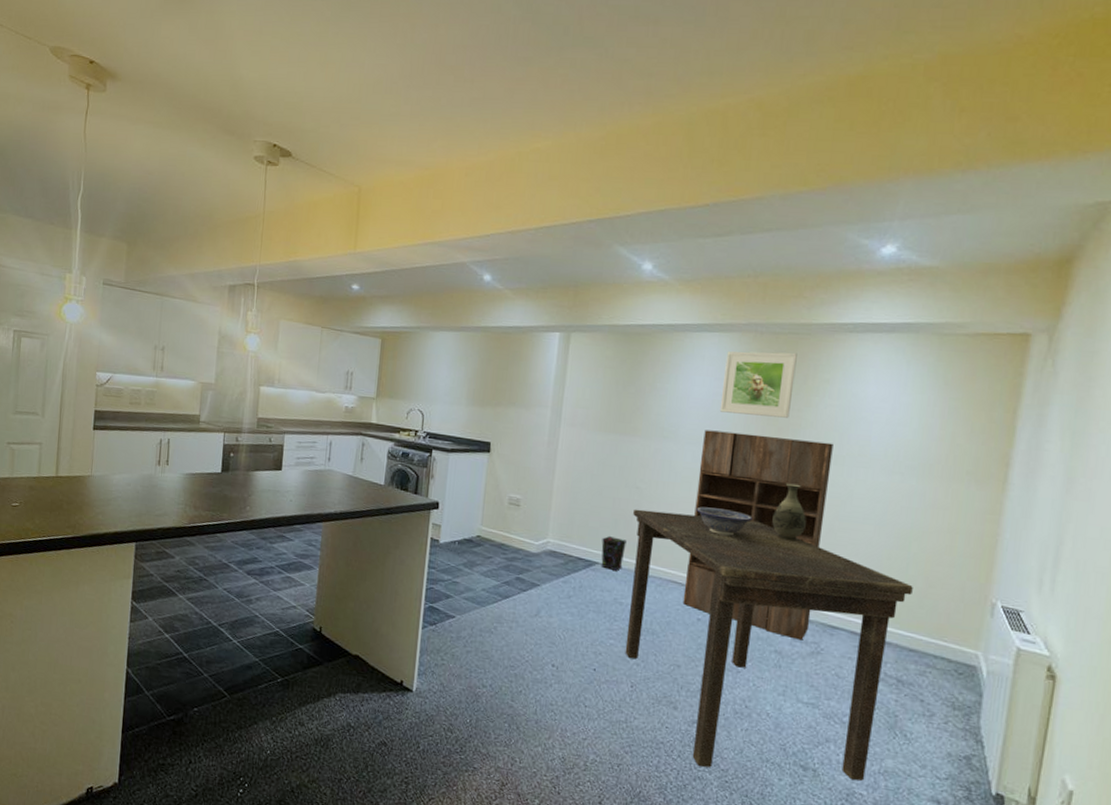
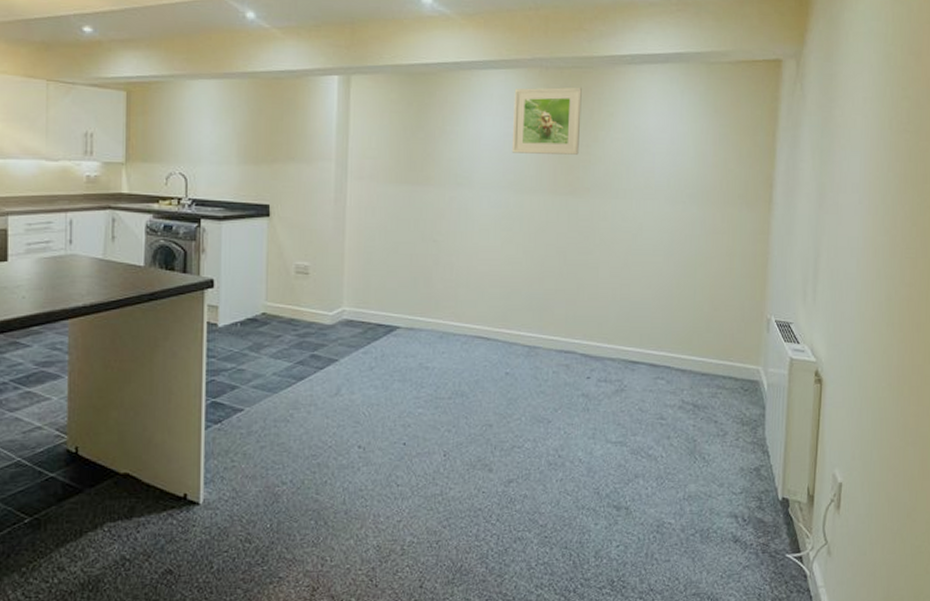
speaker: present [601,535,627,572] -> none [401,295,427,334]
dining table: present [625,509,913,781] -> none [432,263,701,527]
bookcase: present [682,430,834,640] -> none [490,173,621,380]
decorative bowl: present [696,506,753,536] -> none [496,254,551,282]
vase: present [772,483,806,542] -> none [570,221,602,281]

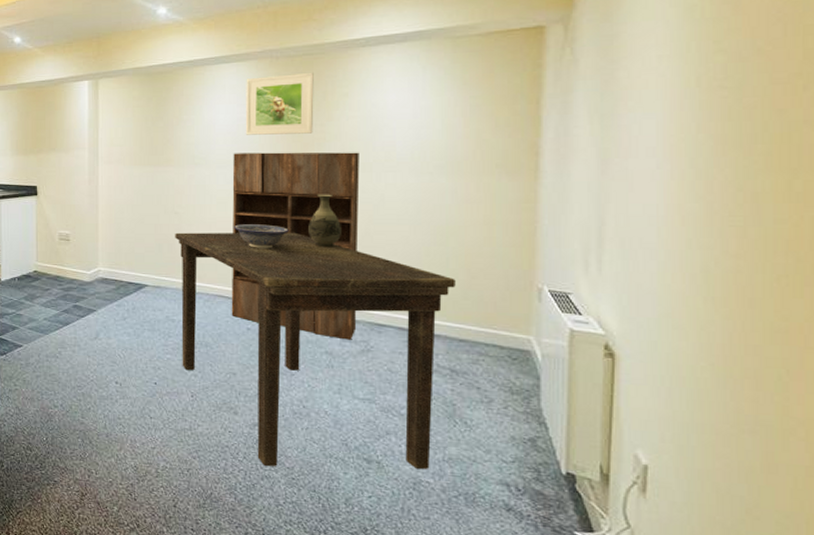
dining table: none [432,263,701,527] -> present [175,232,456,470]
bookcase: none [490,173,621,380] -> present [231,152,360,340]
decorative bowl: none [496,254,551,282] -> present [234,224,289,248]
vase: none [570,221,602,281] -> present [308,194,341,248]

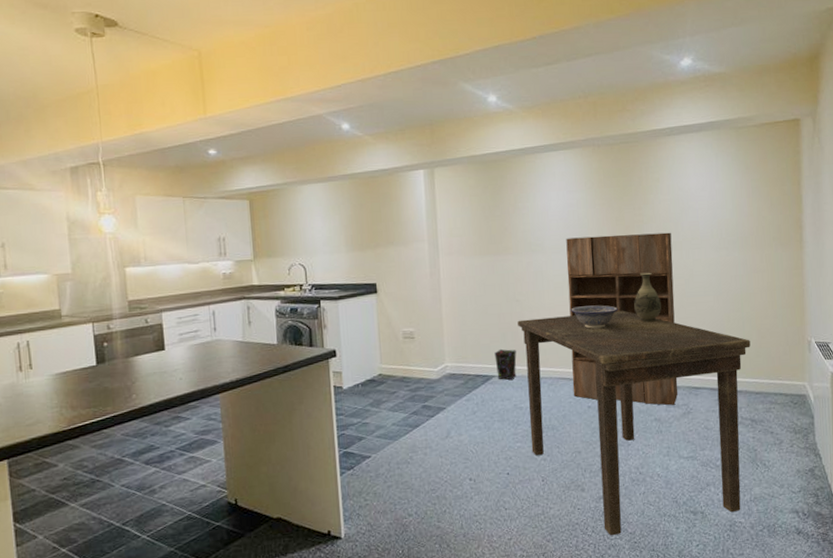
speaker: none [149,259,172,292] -> present [494,348,517,381]
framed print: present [245,72,314,135] -> none [573,159,633,220]

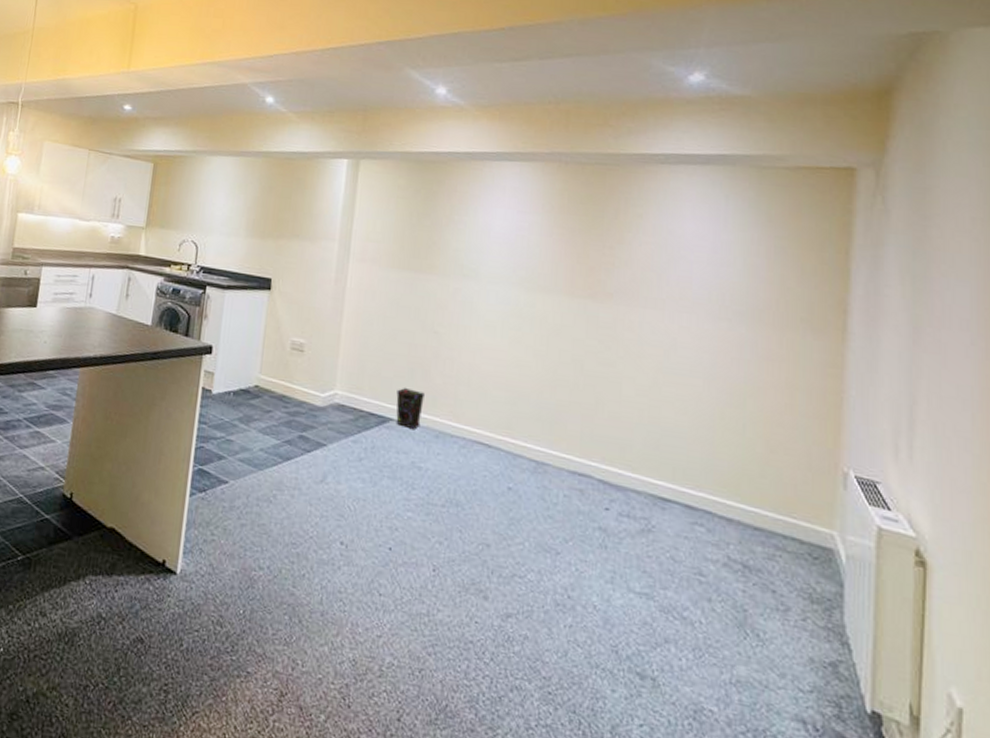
dining table: present [518,310,751,536] -> none [425,356,752,693]
bookcase: present [566,232,678,406] -> none [490,268,651,515]
decorative bowl: present [571,305,618,329] -> none [502,355,566,389]
vase: present [634,272,661,323] -> none [588,329,626,397]

